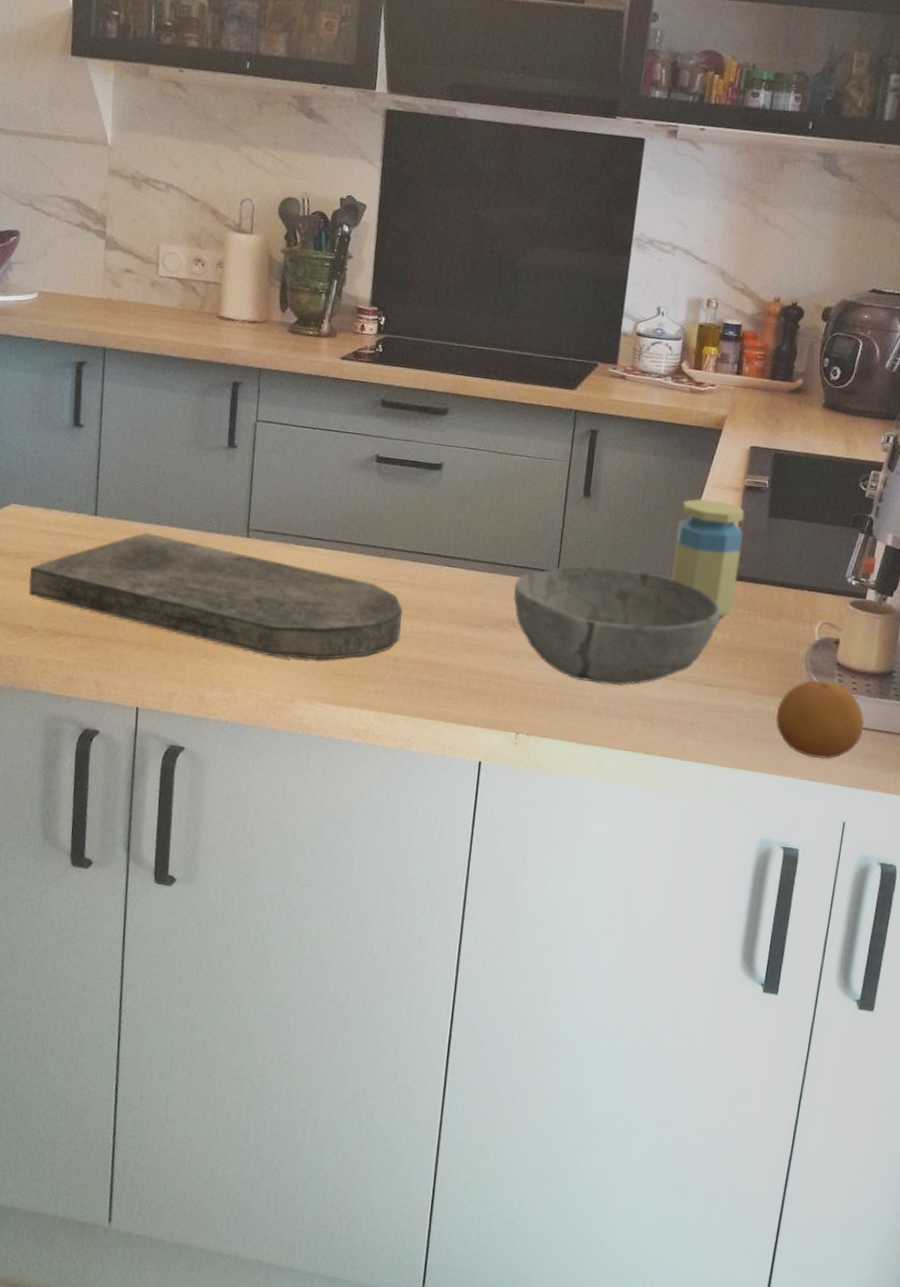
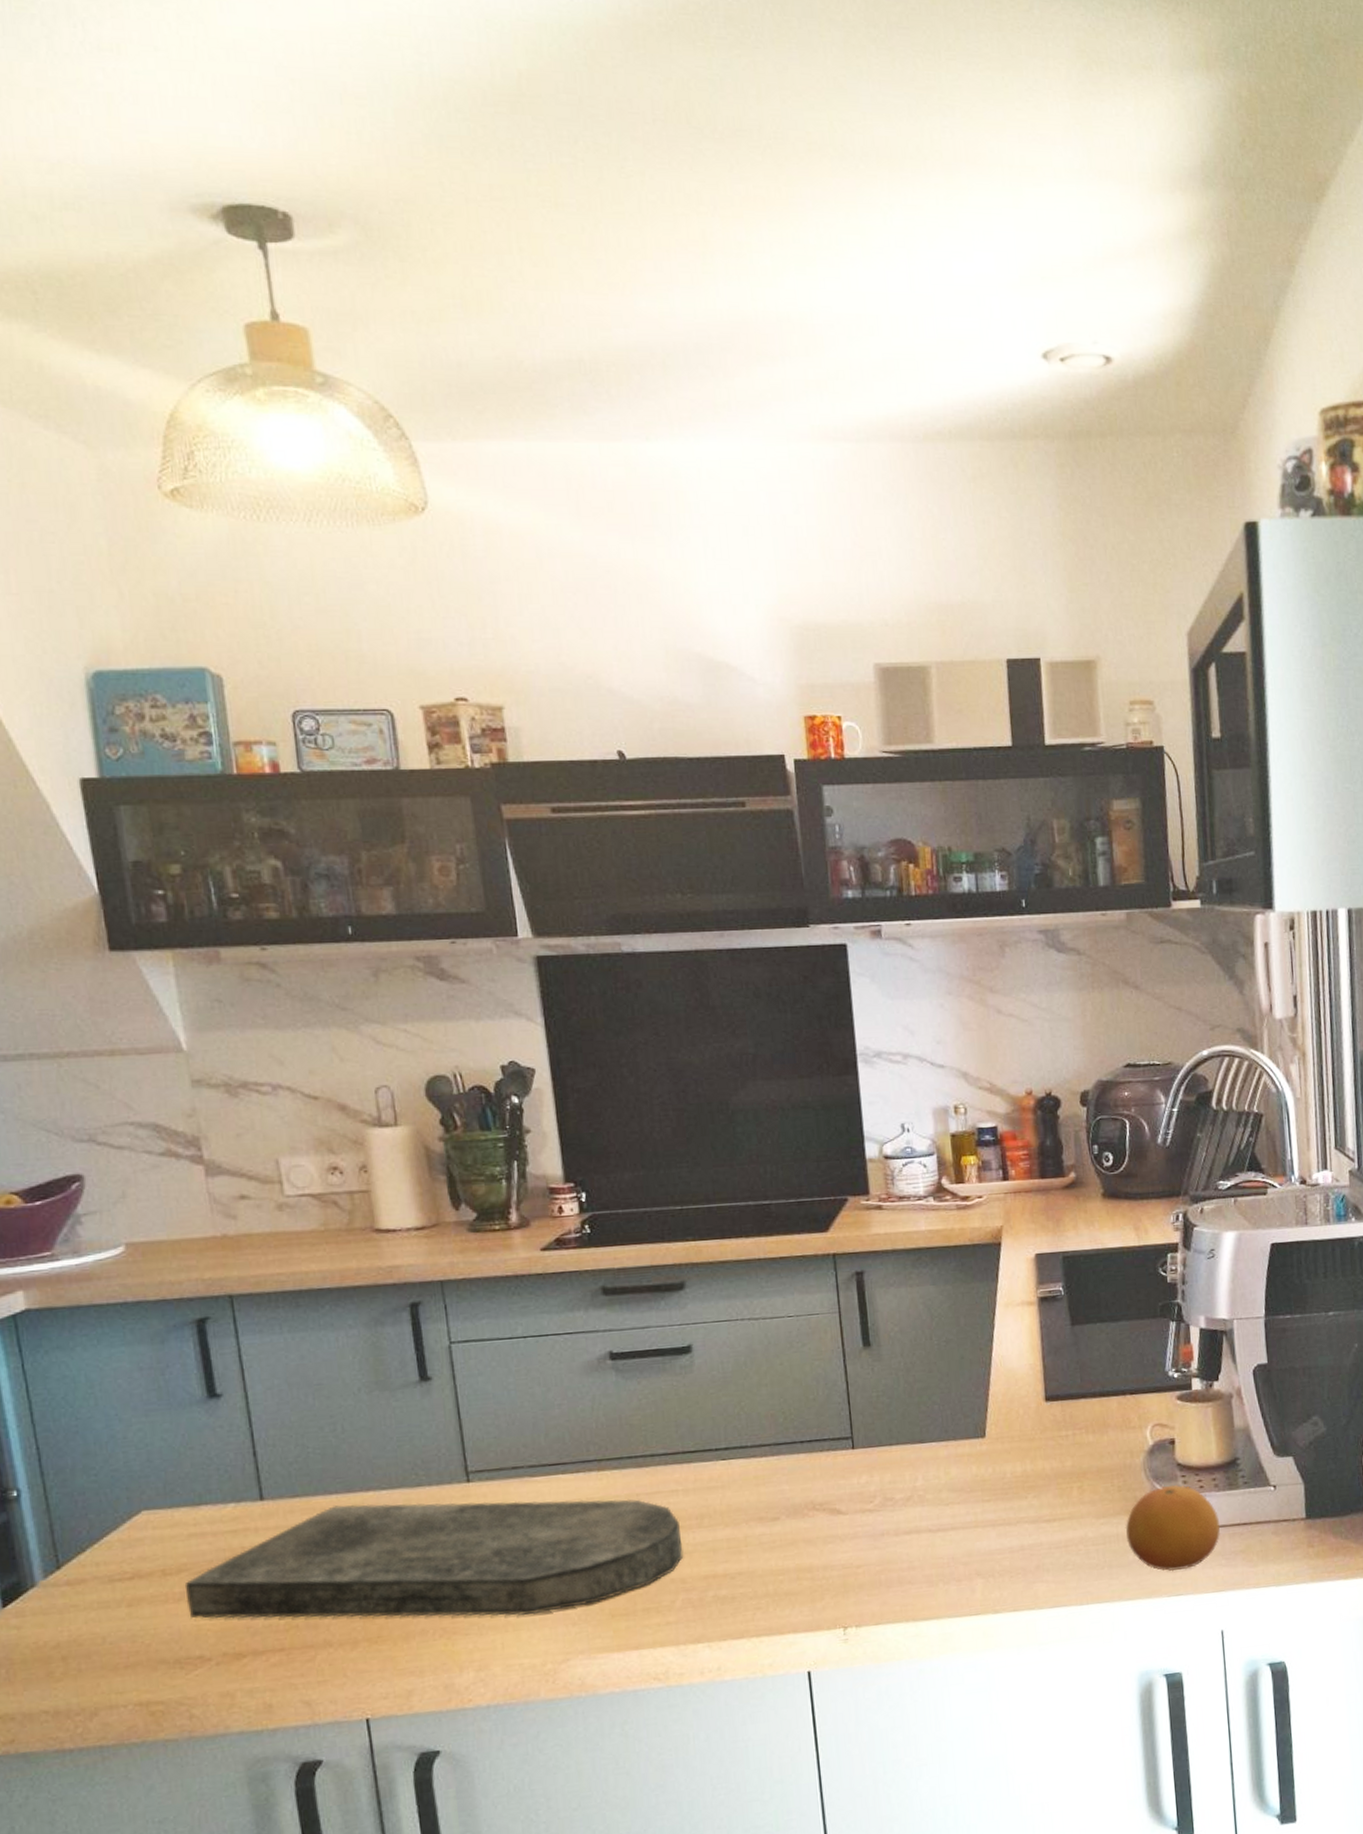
bowl: present [513,566,721,686] -> none [805,1414,1044,1552]
jar: present [670,498,745,618] -> none [975,1318,1054,1445]

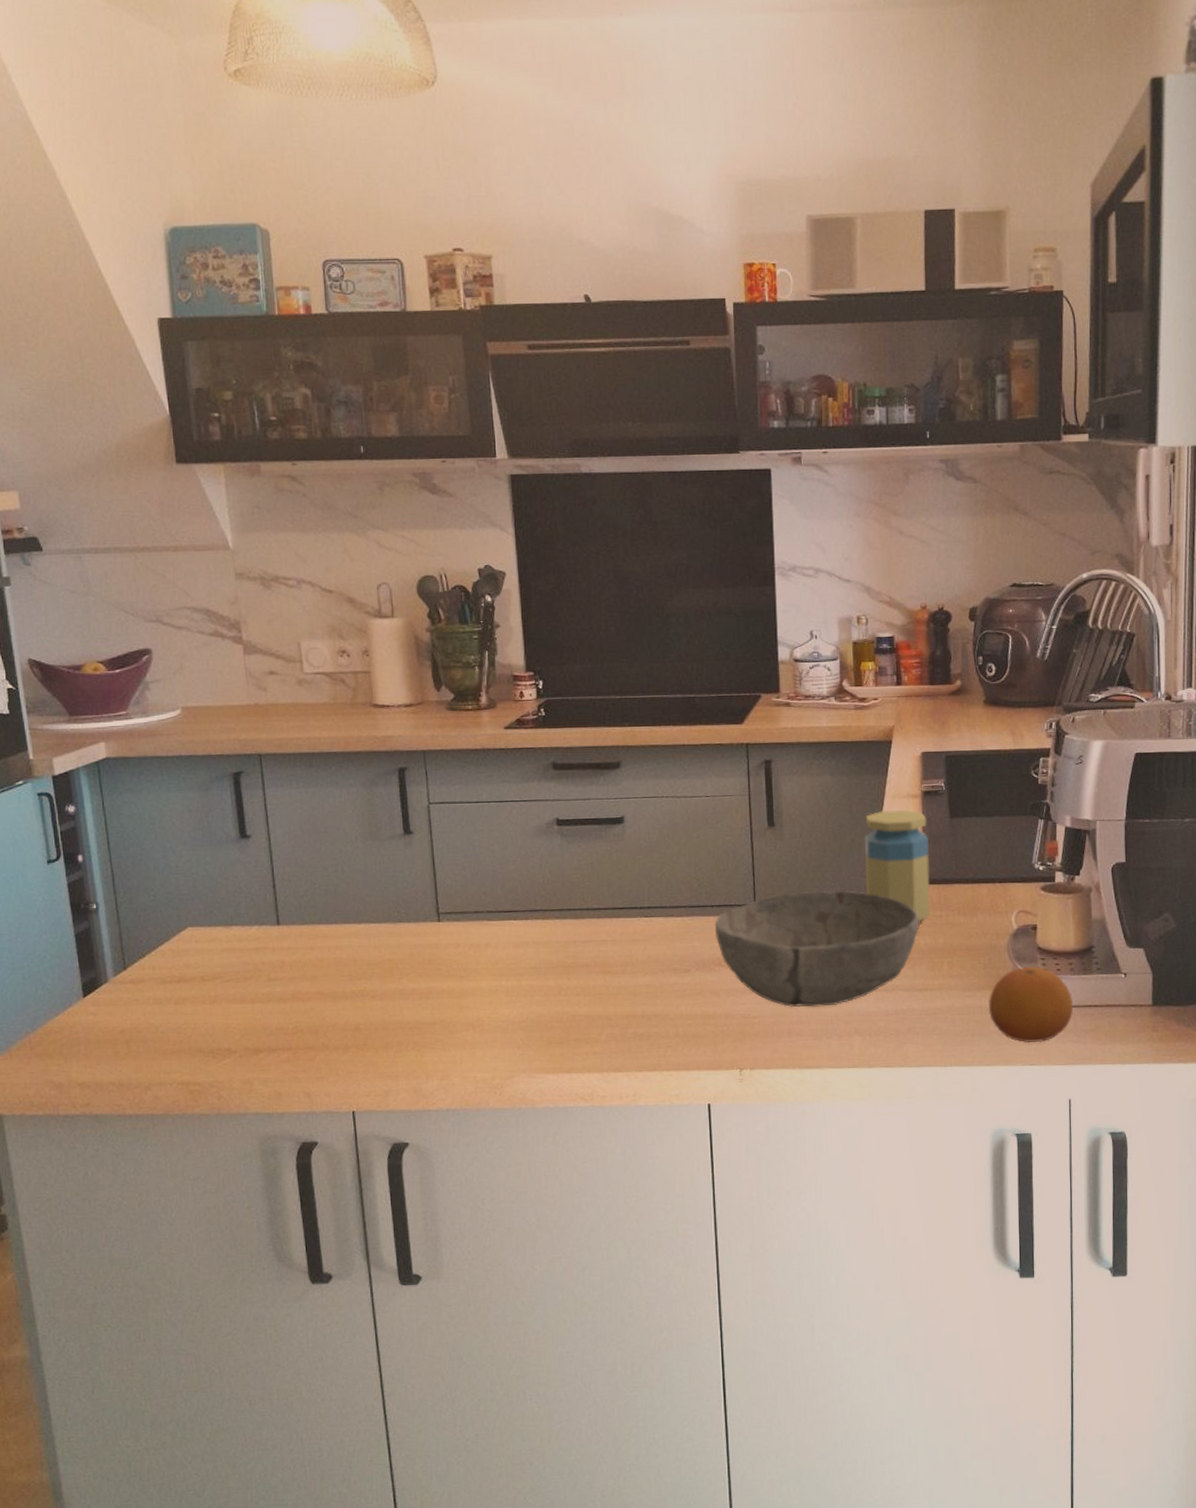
cutting board: present [184,1499,684,1619] -> none [218,933,610,1037]
bowl: none [805,1414,1044,1552] -> present [714,891,919,1007]
jar: none [975,1318,1054,1445] -> present [864,809,930,923]

